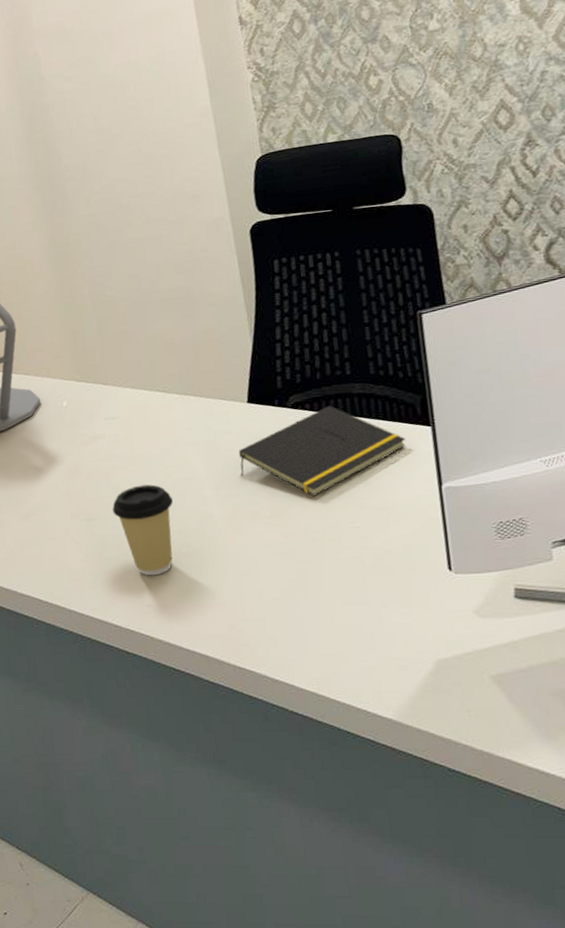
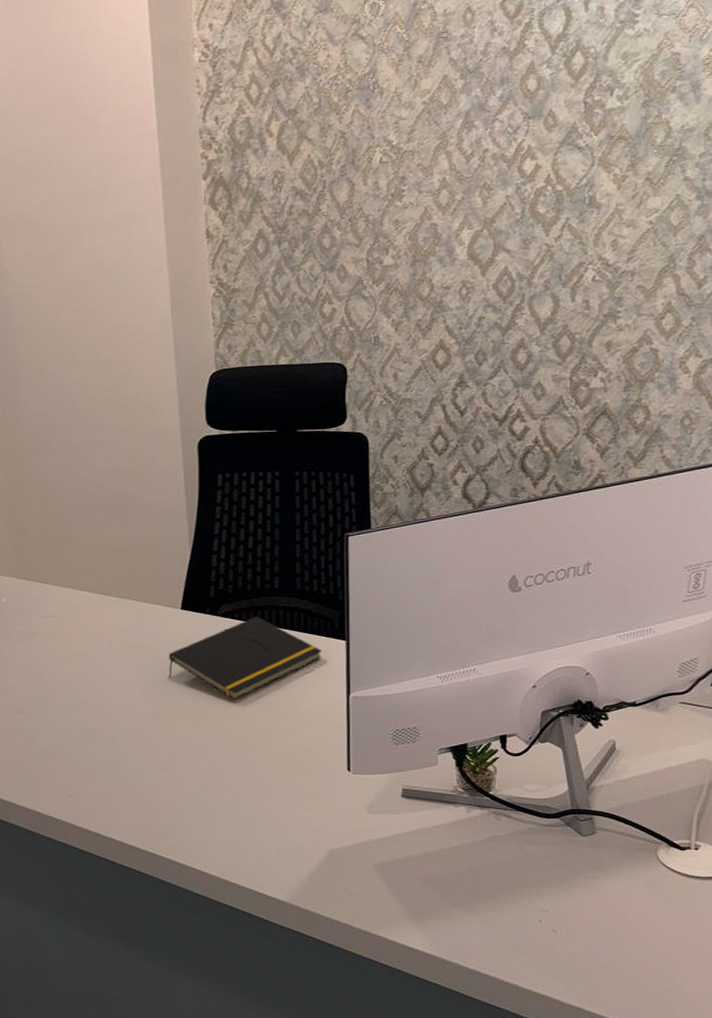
coffee cup: present [112,484,174,576] -> none [43,682,103,768]

